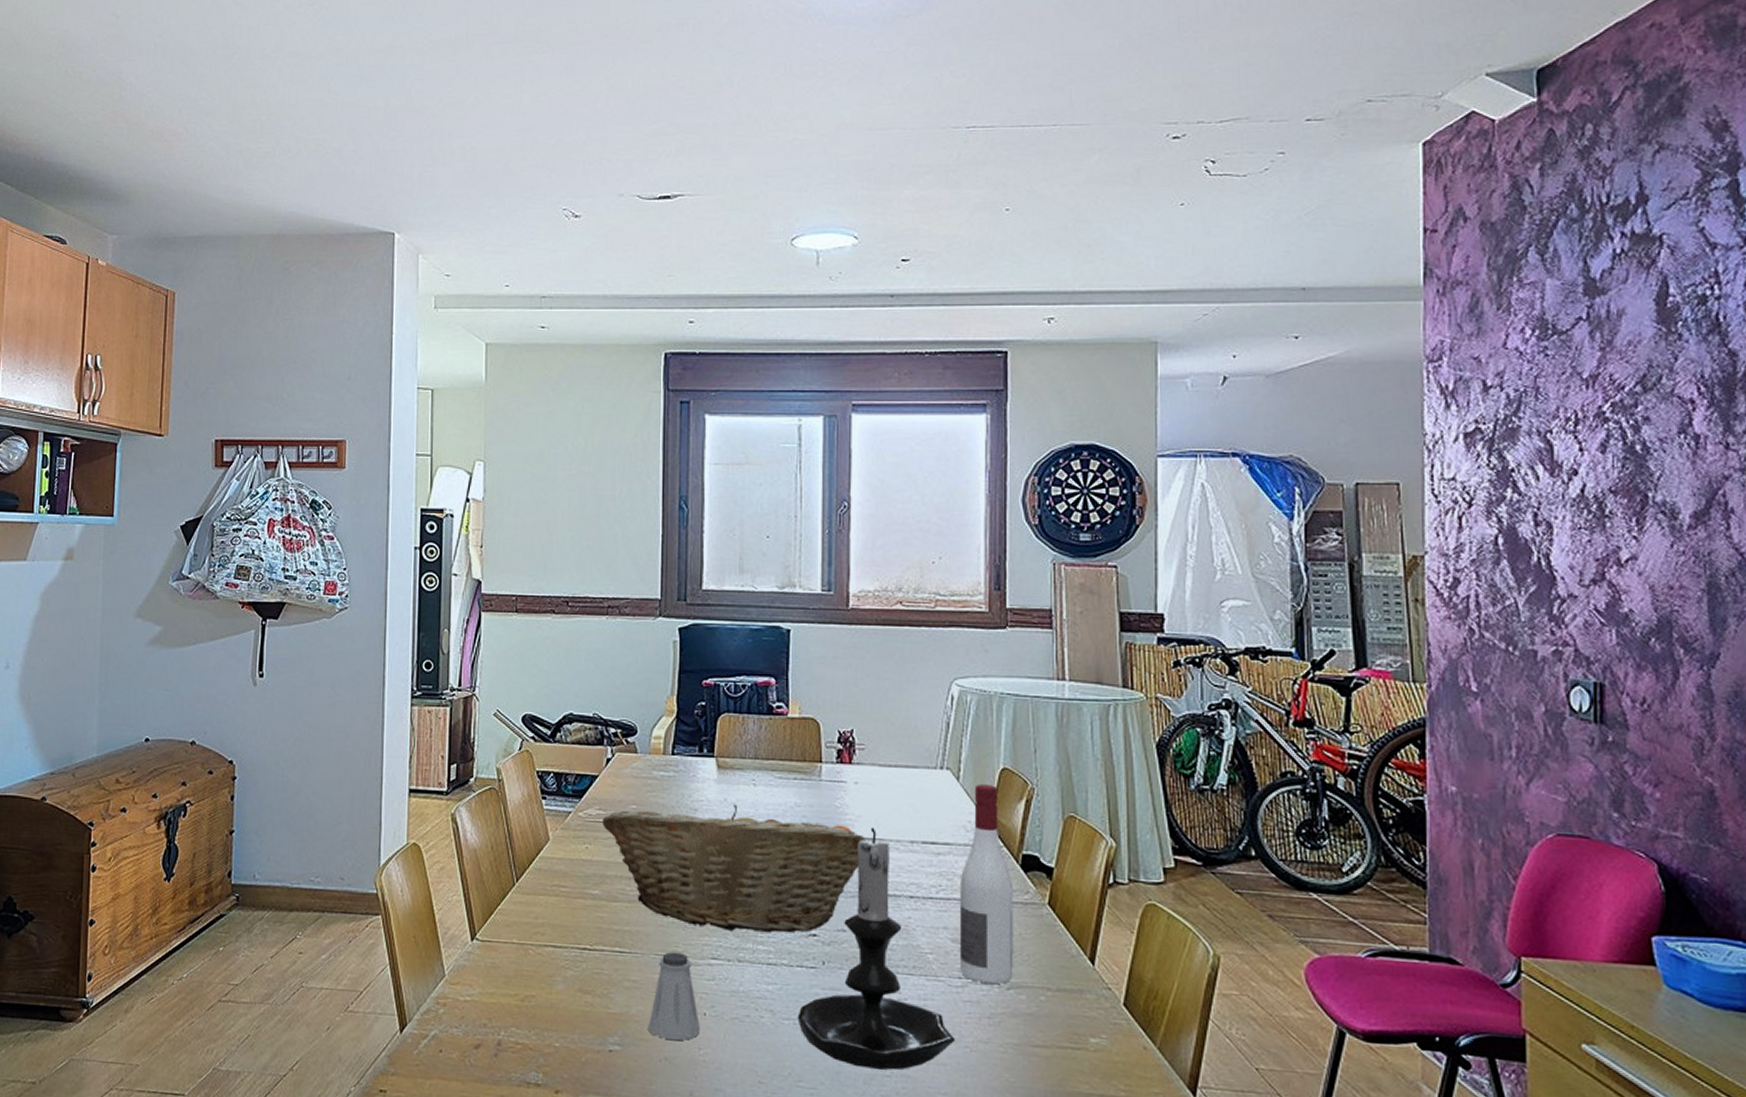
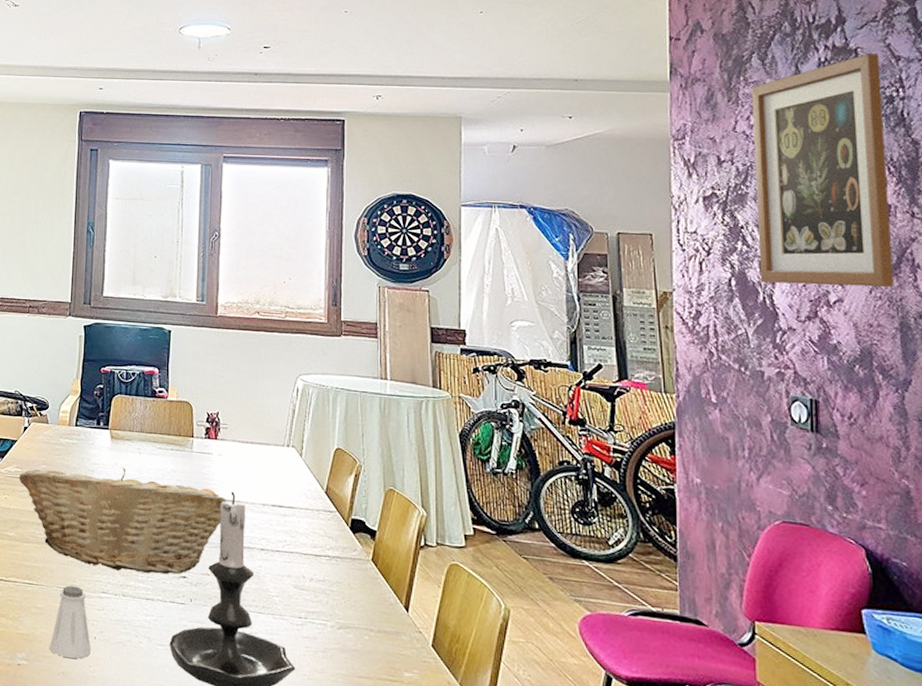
wine bottle: present [959,784,1014,984] -> none [299,460,344,624]
wall art: none [1526,241,1701,540] -> present [751,54,894,288]

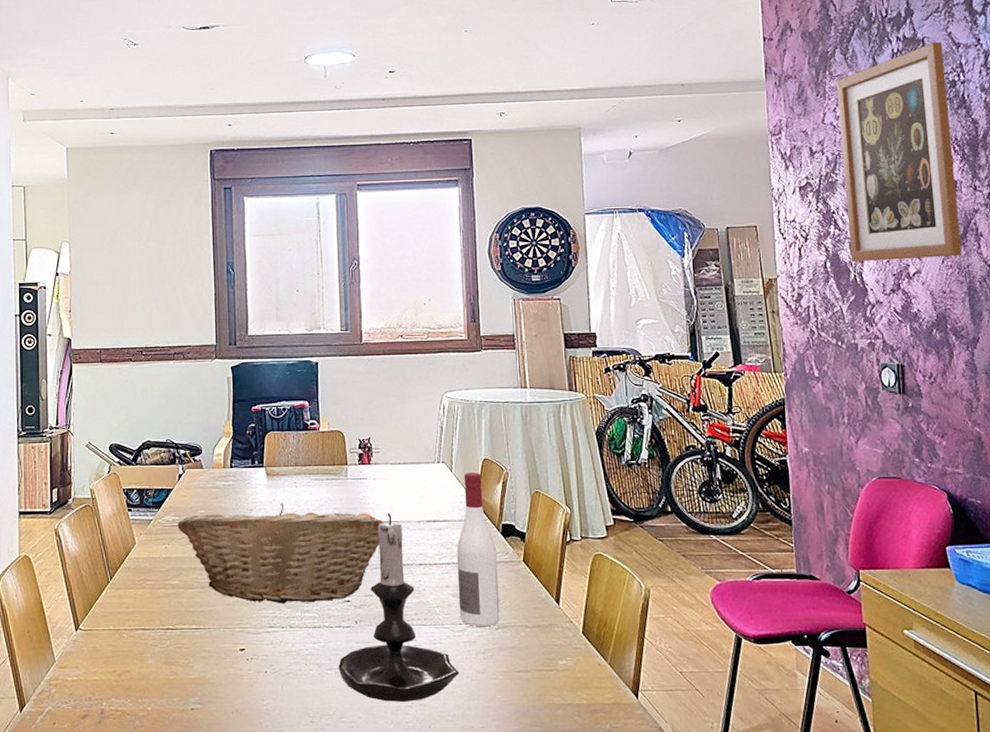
saltshaker: present [49,585,91,659] -> none [221,625,263,695]
wine bottle: none [299,460,344,624] -> present [456,473,500,626]

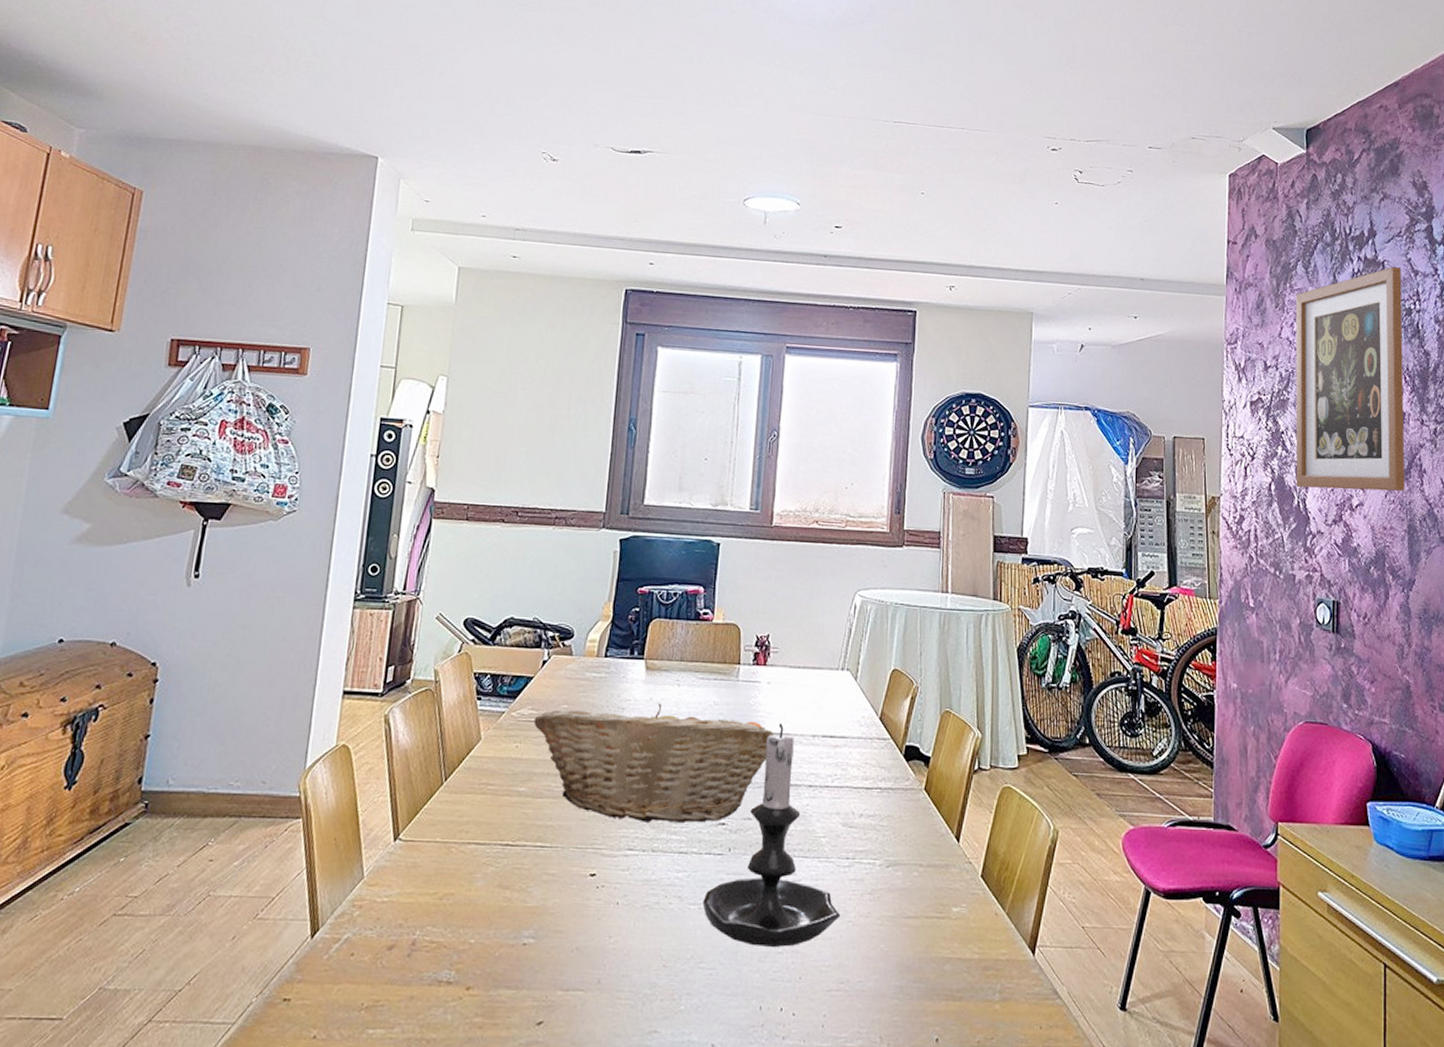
wine bottle: present [456,473,500,626] -> none [847,684,897,862]

